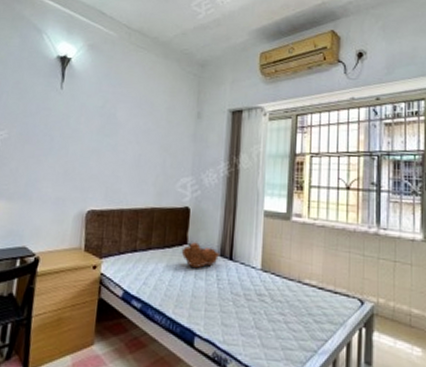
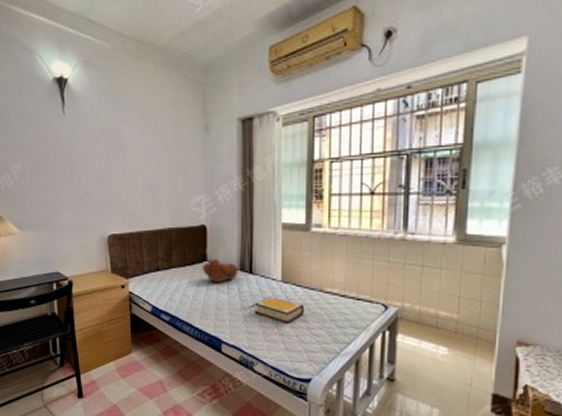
book: none [231,286,283,317] -> present [254,297,305,324]

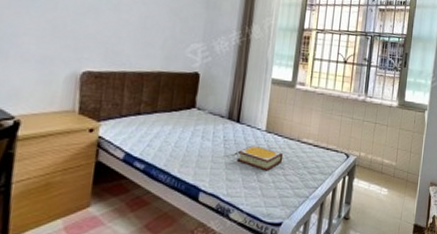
teddy bear: present [202,259,240,282] -> none [189,106,228,130]

